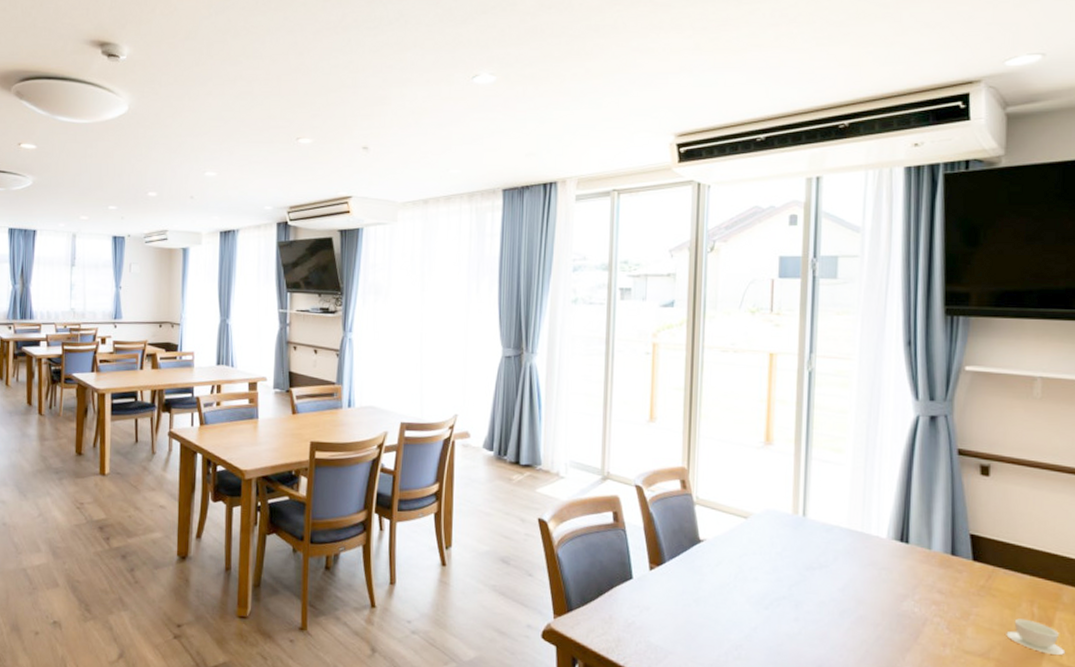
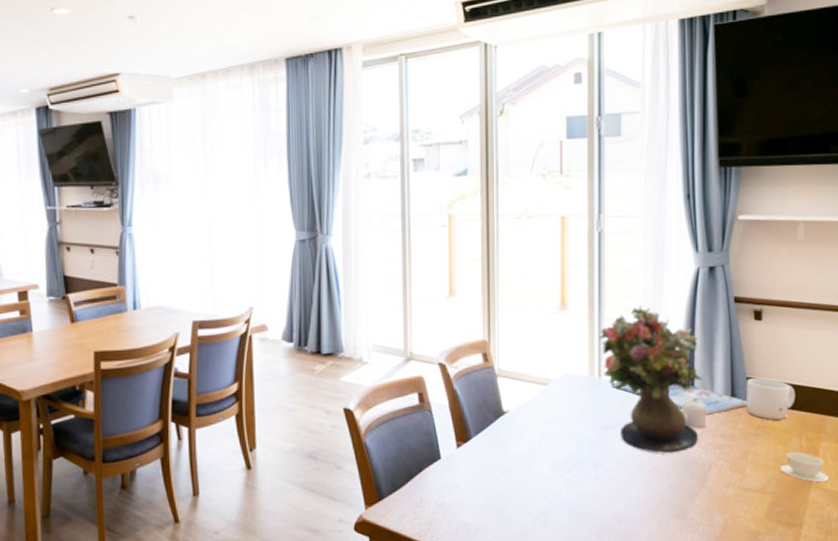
bouquet: none [805,449,920,604] -> present [599,306,703,454]
magazine: none [815,524,970,568] -> present [610,383,748,415]
sugar bowl: none [894,548,923,580] -> present [681,397,707,428]
mug: none [968,535,1027,584] -> present [746,377,796,421]

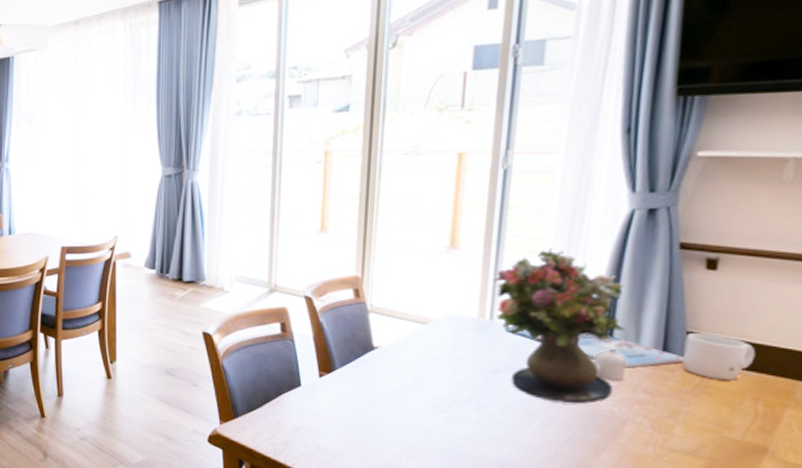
teacup: present [780,452,829,482] -> none [721,416,793,452]

